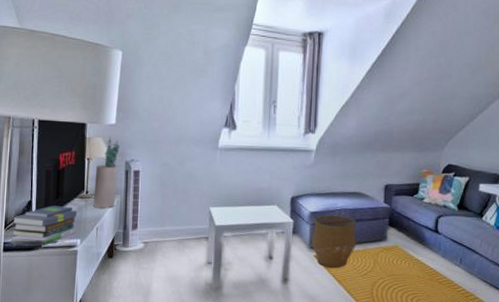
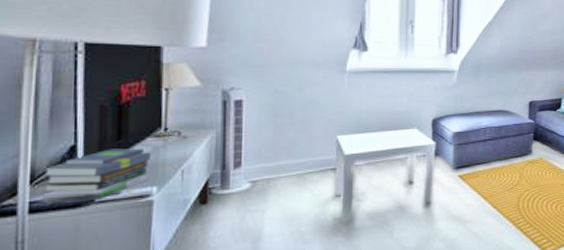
vase: present [93,137,119,209] -> none [176,62,213,148]
basket: present [311,215,357,268] -> none [455,133,503,186]

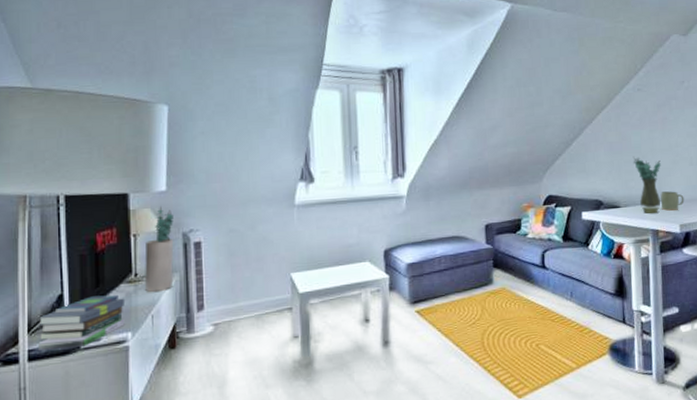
vase: none [176,62,213,148] -> present [145,206,174,293]

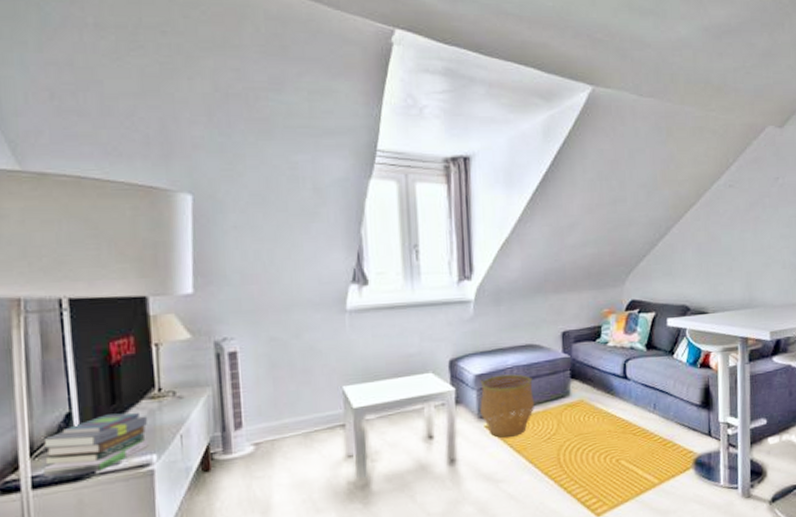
vase: present [145,206,174,293] -> none [170,312,205,410]
basket: none [411,263,461,322] -> present [480,374,535,438]
vase: present [632,156,661,214] -> none [722,258,752,321]
mug: present [660,191,684,211] -> none [750,296,776,317]

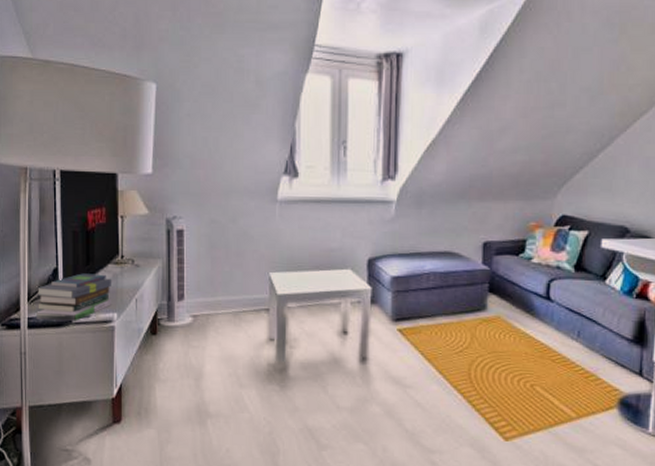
basket: present [480,374,535,438] -> none [394,280,450,344]

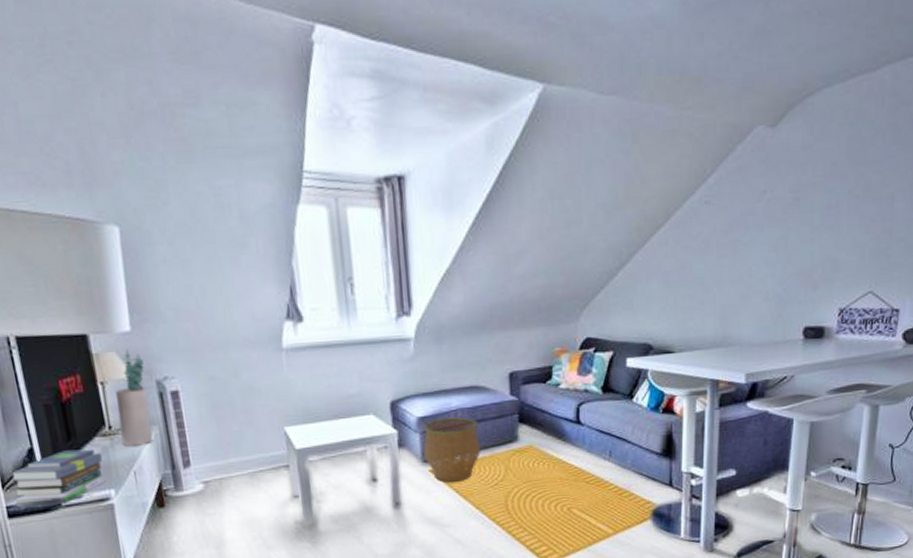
vase: none [130,189,158,277] -> present [115,350,153,448]
basket: none [394,280,450,344] -> present [423,417,481,482]

